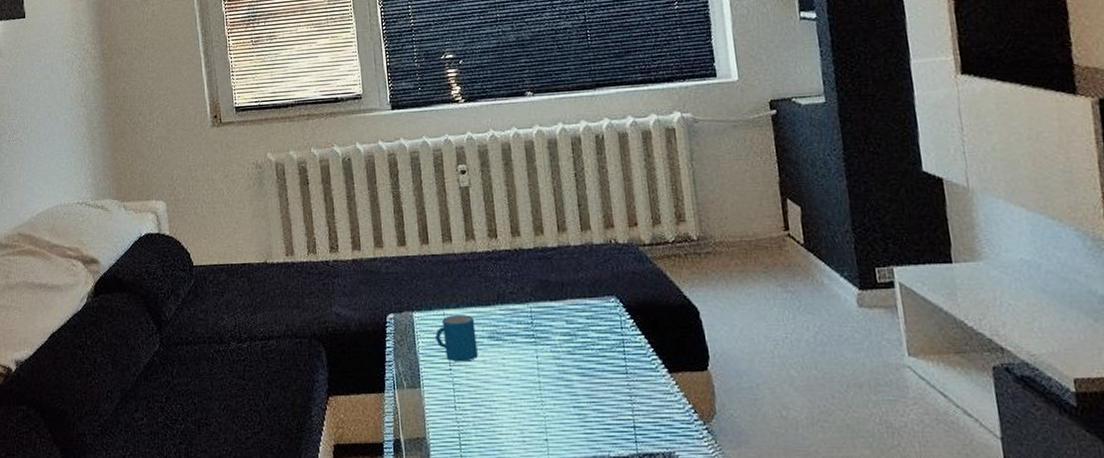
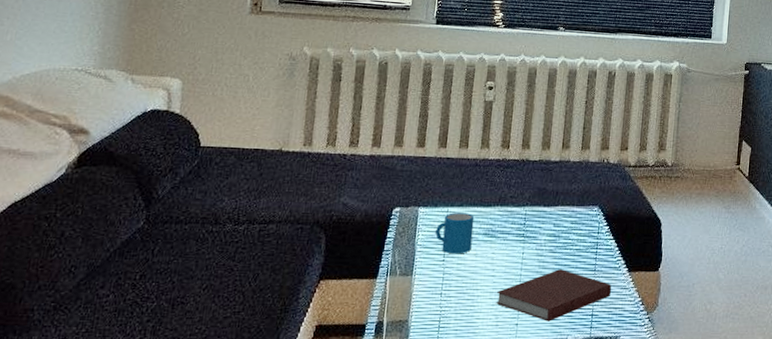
notebook: none [515,374,653,436] -> present [496,269,612,322]

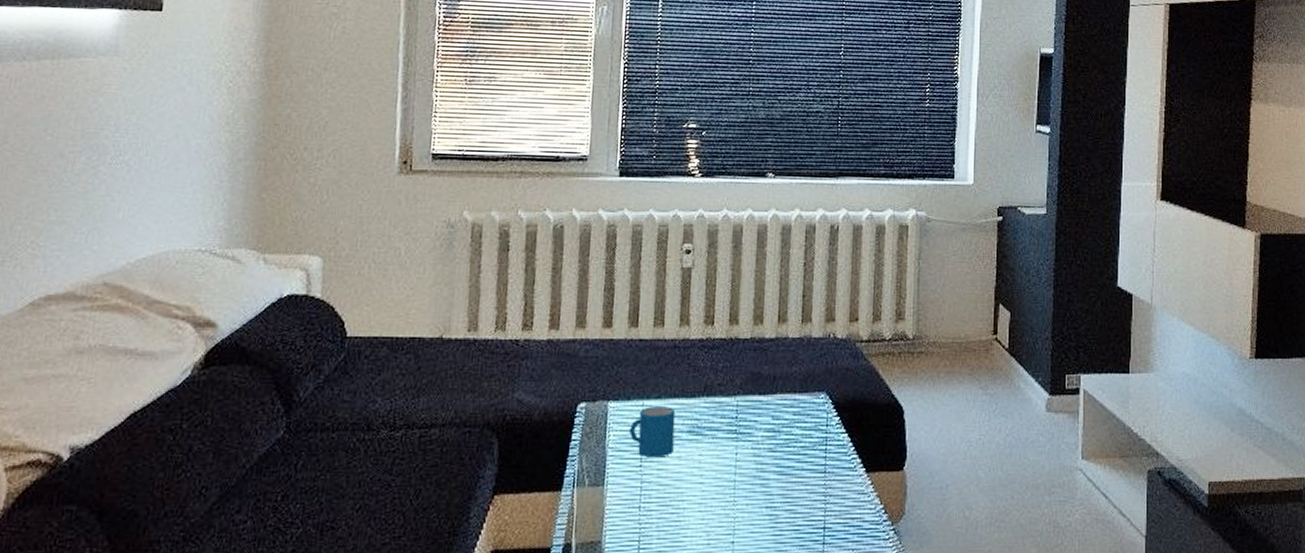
notebook: present [496,269,612,322] -> none [706,472,847,538]

